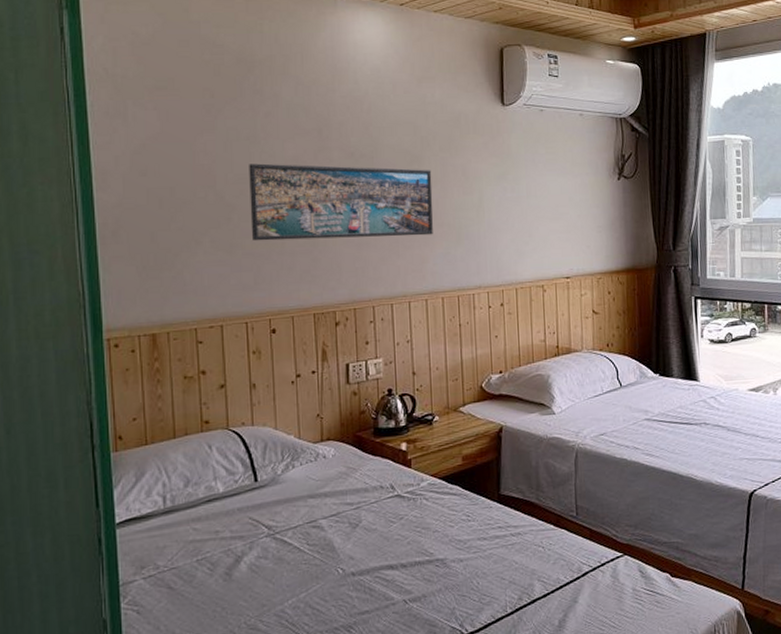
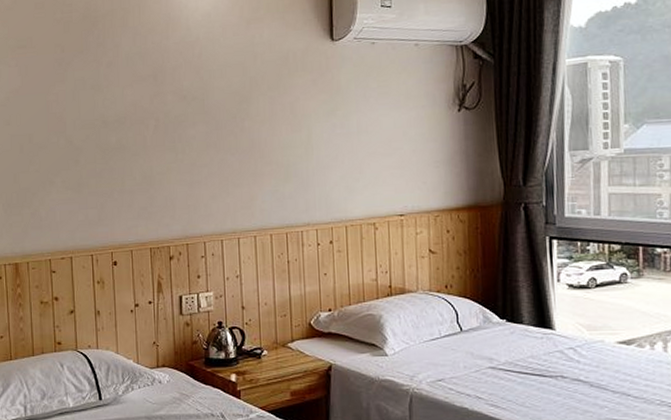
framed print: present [249,163,433,241] -> none [94,108,262,181]

